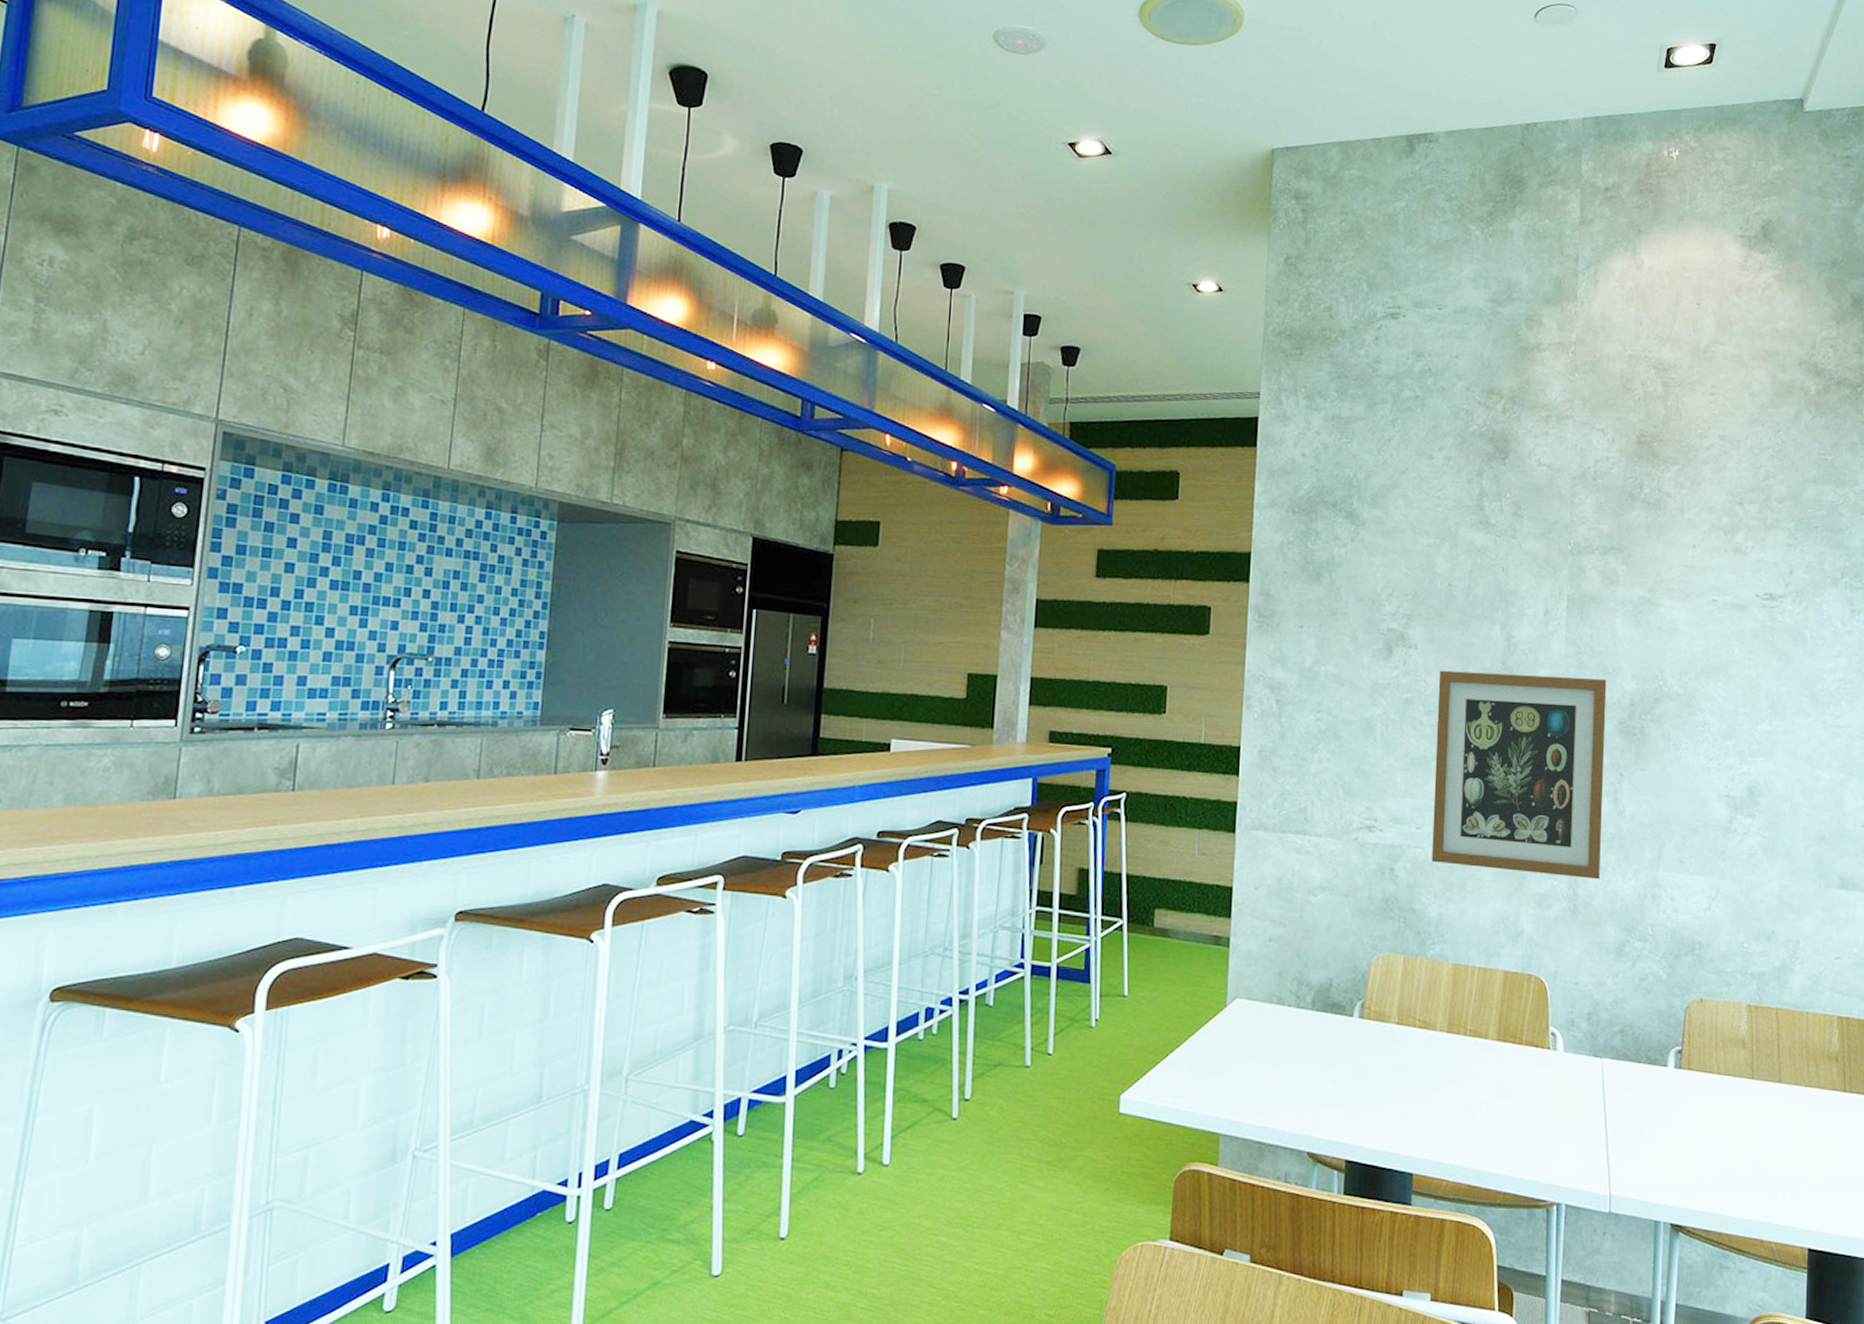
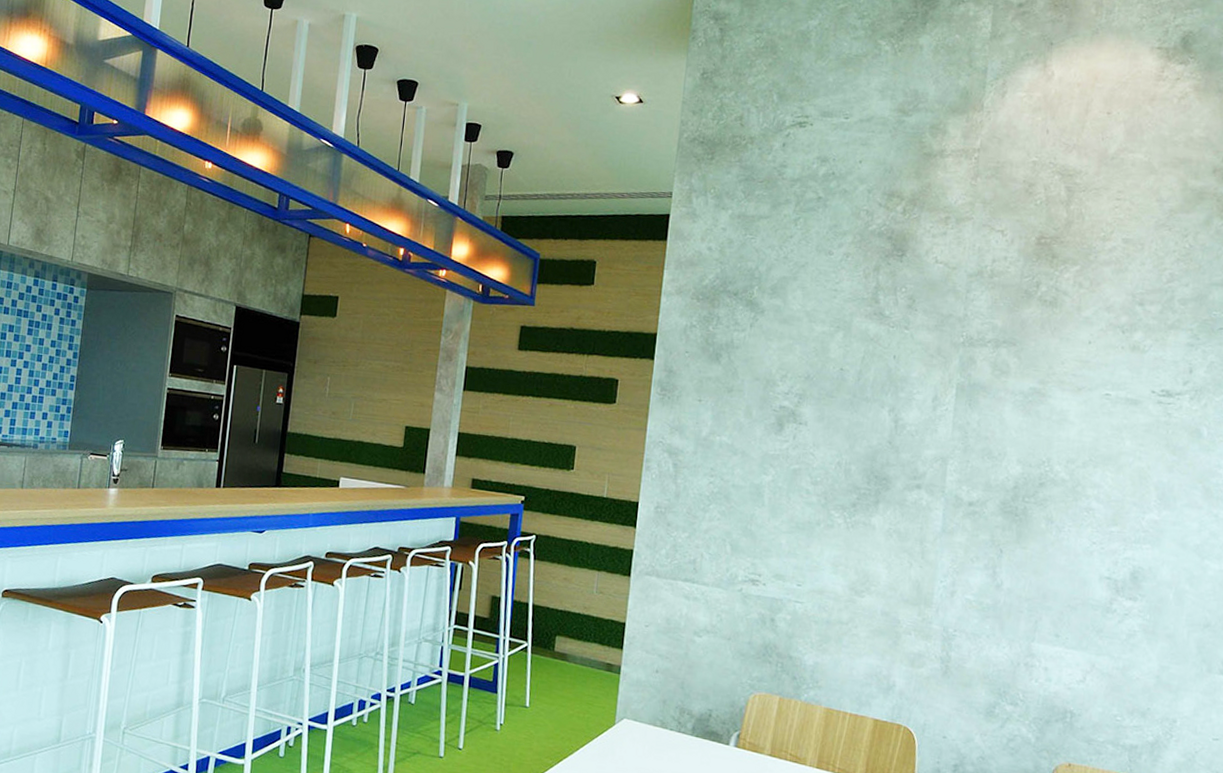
wall art: present [1431,670,1607,880] -> none [810,446,992,645]

